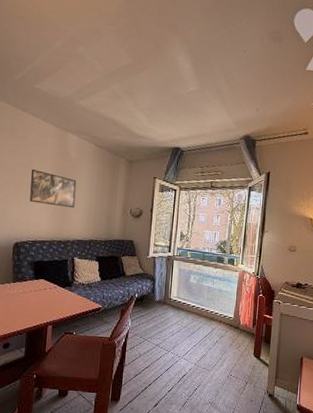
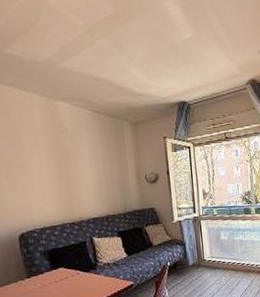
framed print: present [30,168,77,209] -> none [21,147,82,186]

